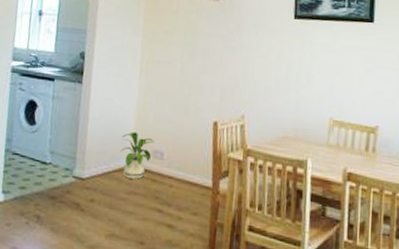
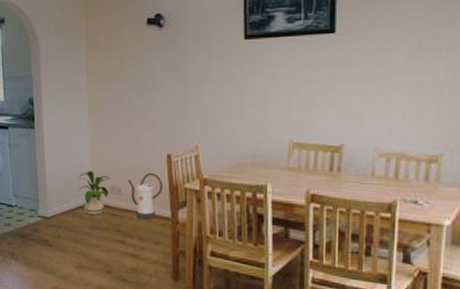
watering can: none [172,139,207,189] -> present [128,173,164,220]

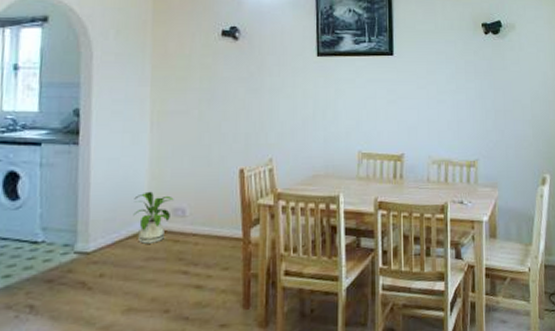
watering can: present [128,173,164,220] -> none [194,190,235,243]

